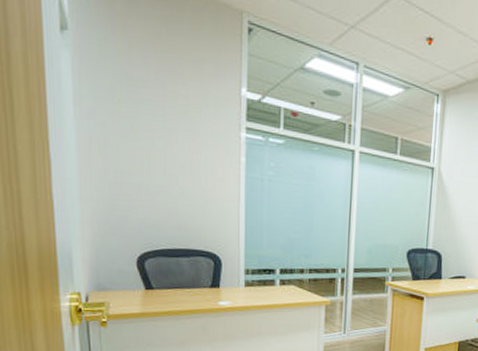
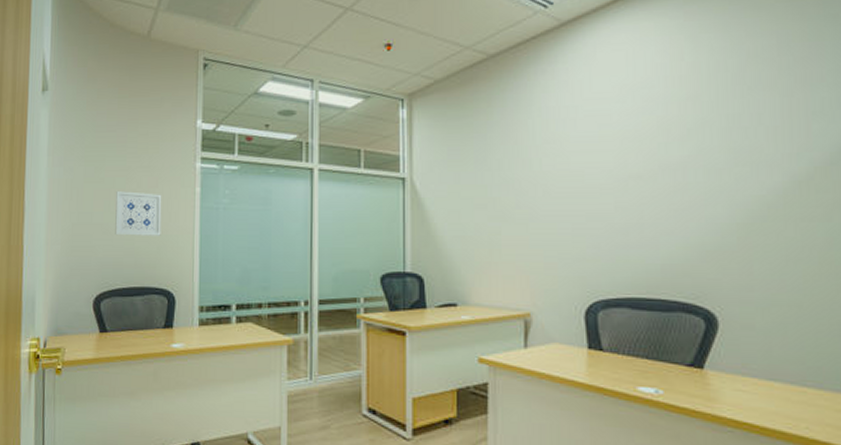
wall art: none [156,153,206,202] -> present [115,191,162,236]

